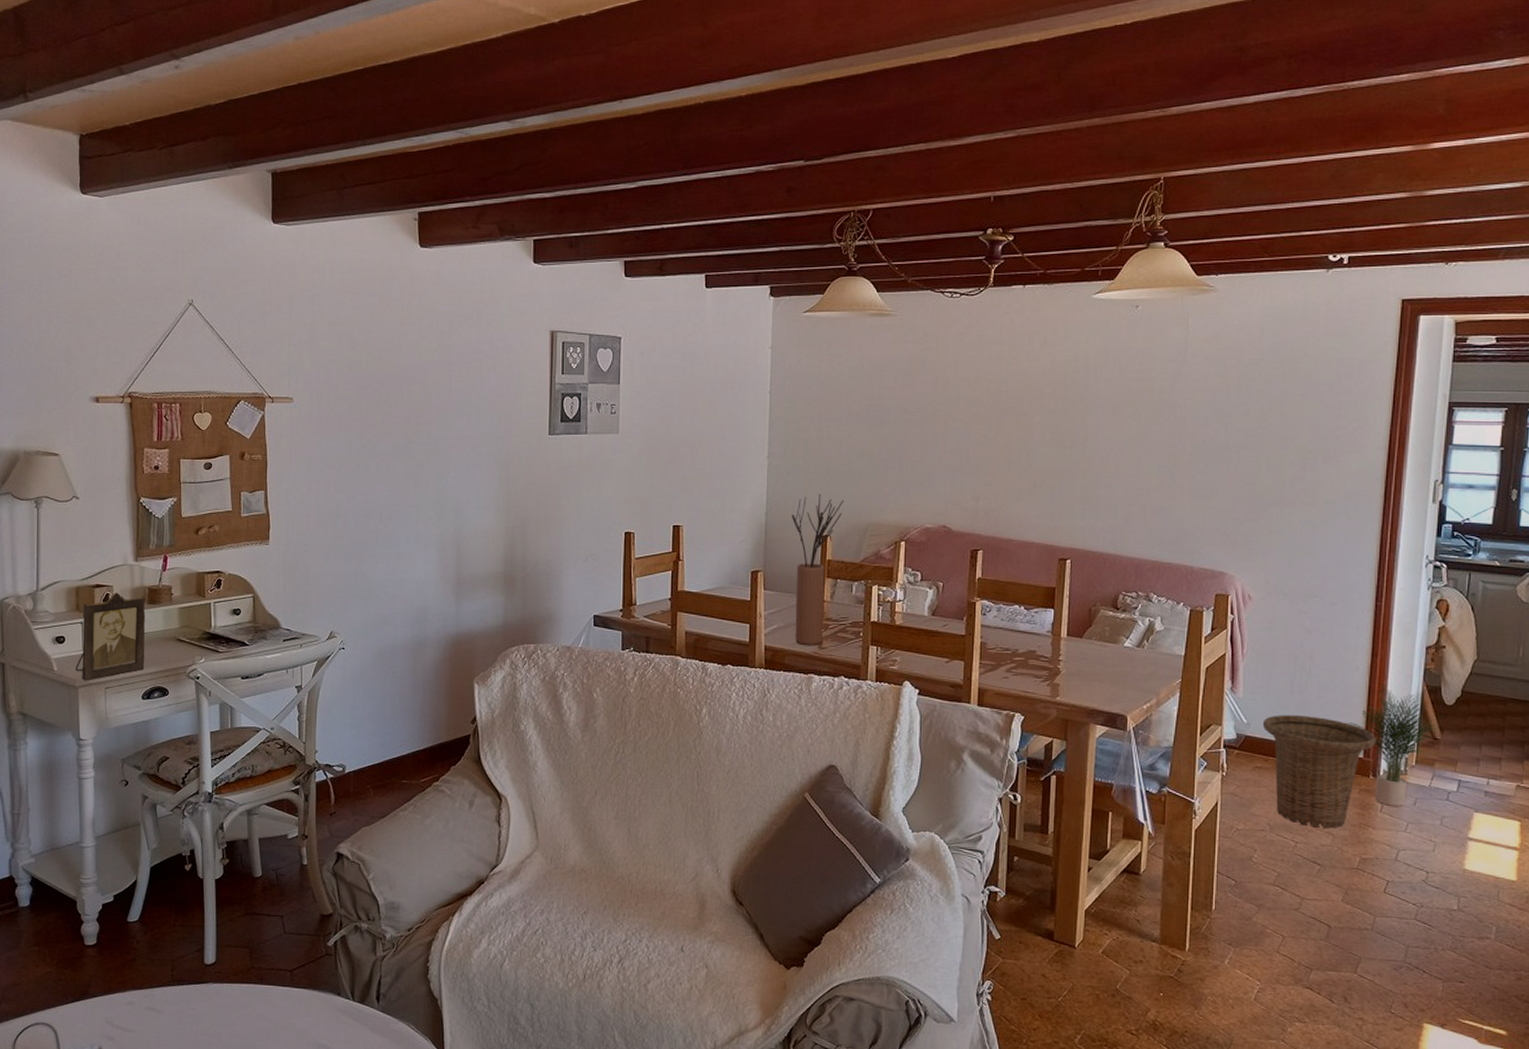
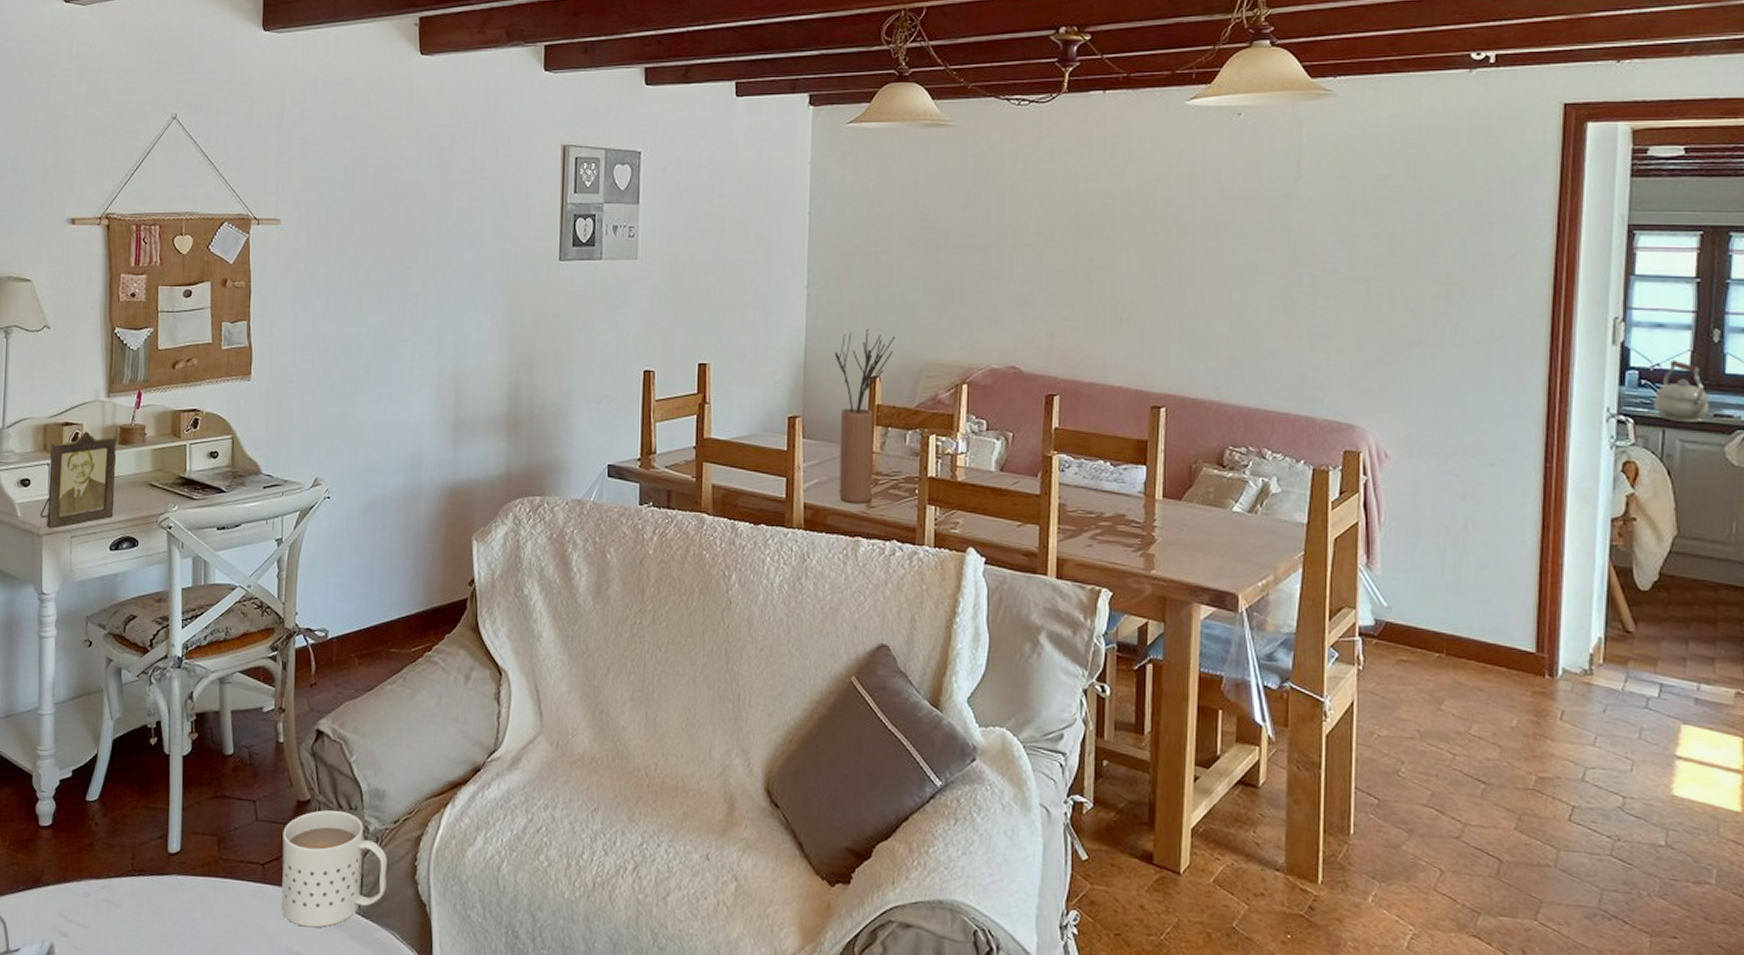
mug: none [308,921,403,1023] -> present [281,809,387,928]
basket: present [1262,715,1376,829] -> none [1406,597,1552,739]
potted plant: present [1347,684,1440,807] -> none [1514,563,1632,715]
kettle: none [1462,515,1507,568] -> present [1653,359,1710,424]

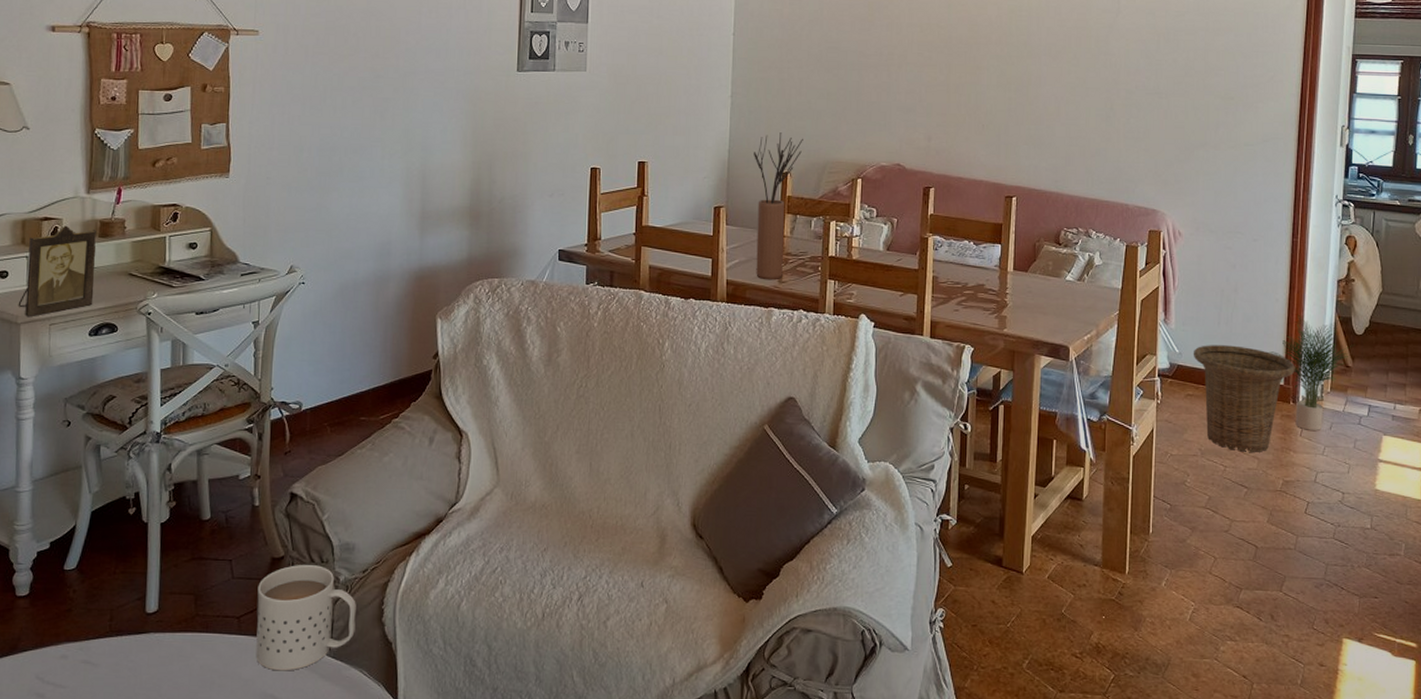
basket: none [1406,597,1552,739] -> present [1193,345,1295,453]
potted plant: none [1514,563,1632,715] -> present [1269,315,1351,432]
kettle: present [1653,359,1710,424] -> none [1367,158,1406,207]

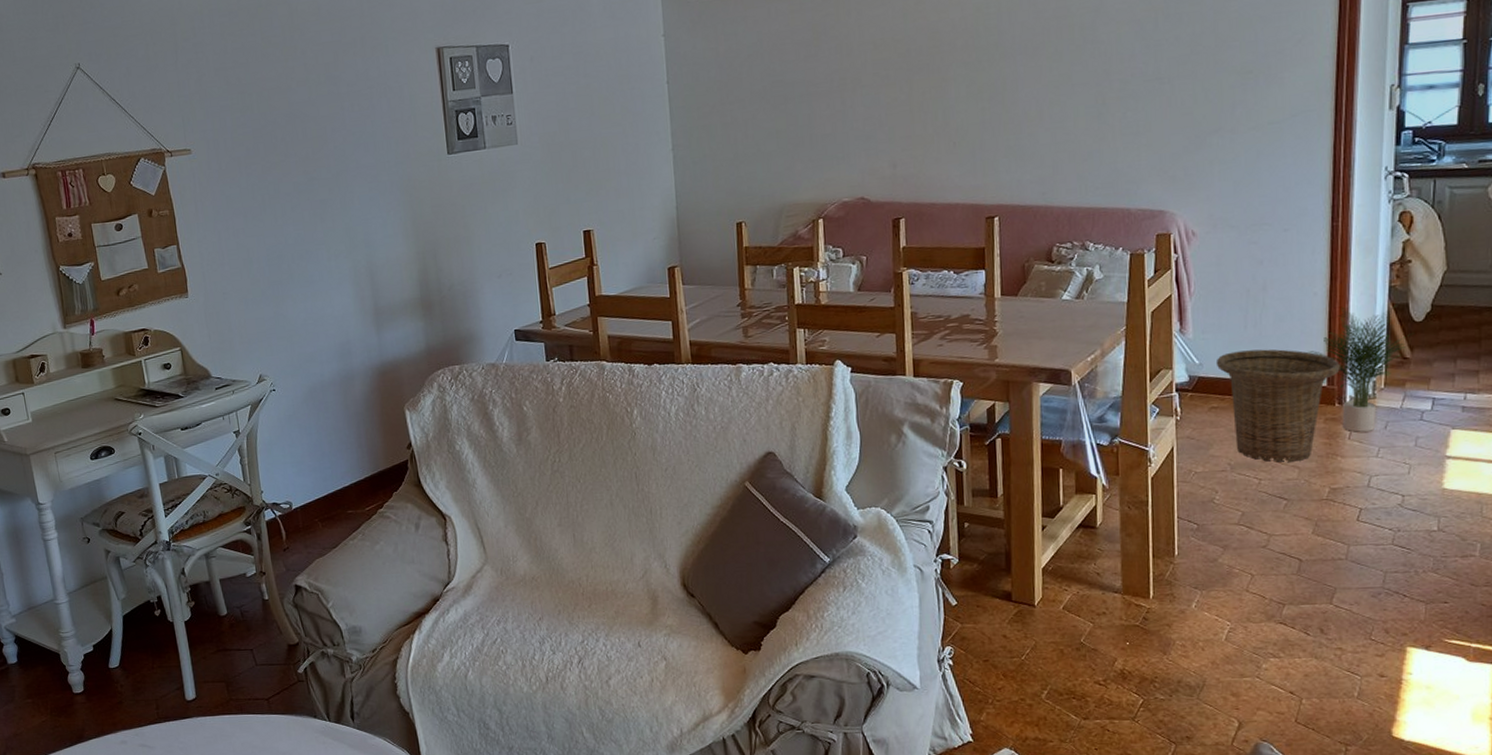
photo frame: present [18,225,97,317] -> none [22,360,88,448]
mug: present [256,564,356,671] -> none [280,648,374,744]
vase: present [754,132,803,281] -> none [703,181,755,337]

